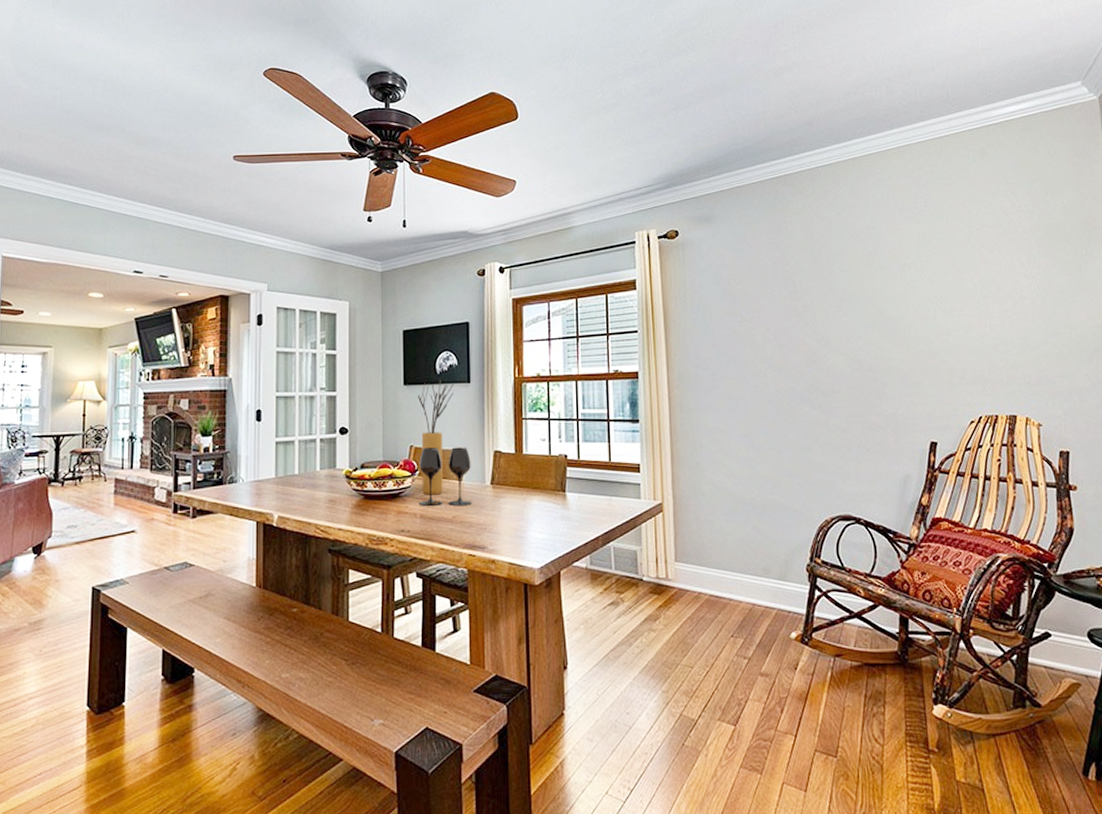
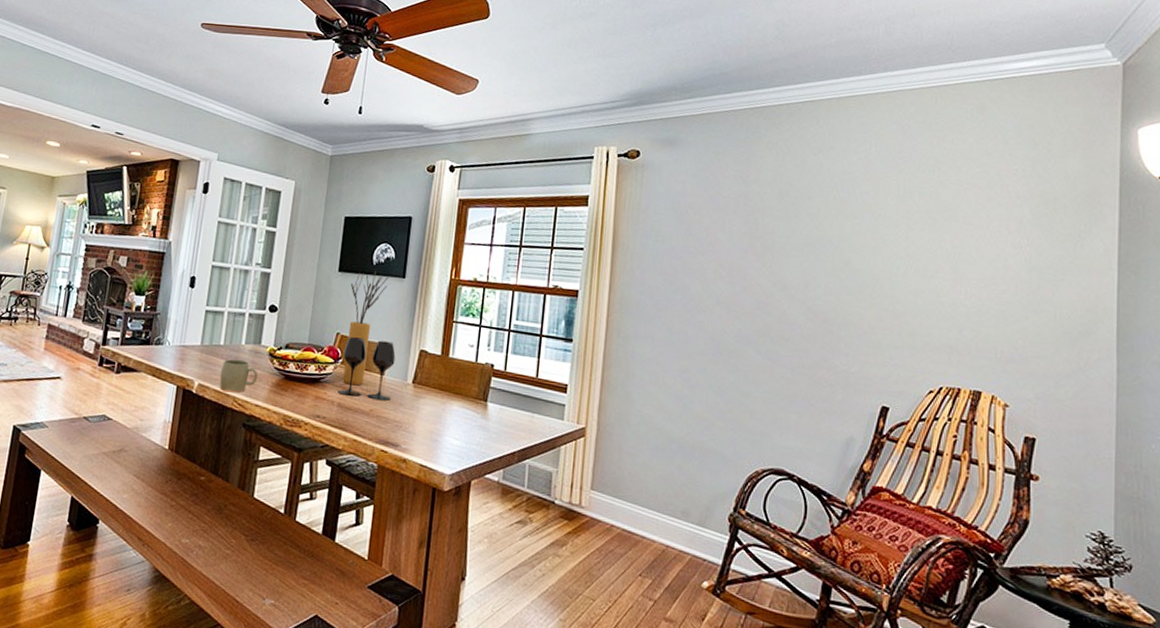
mug: none [298,487,338,520] -> present [219,359,258,393]

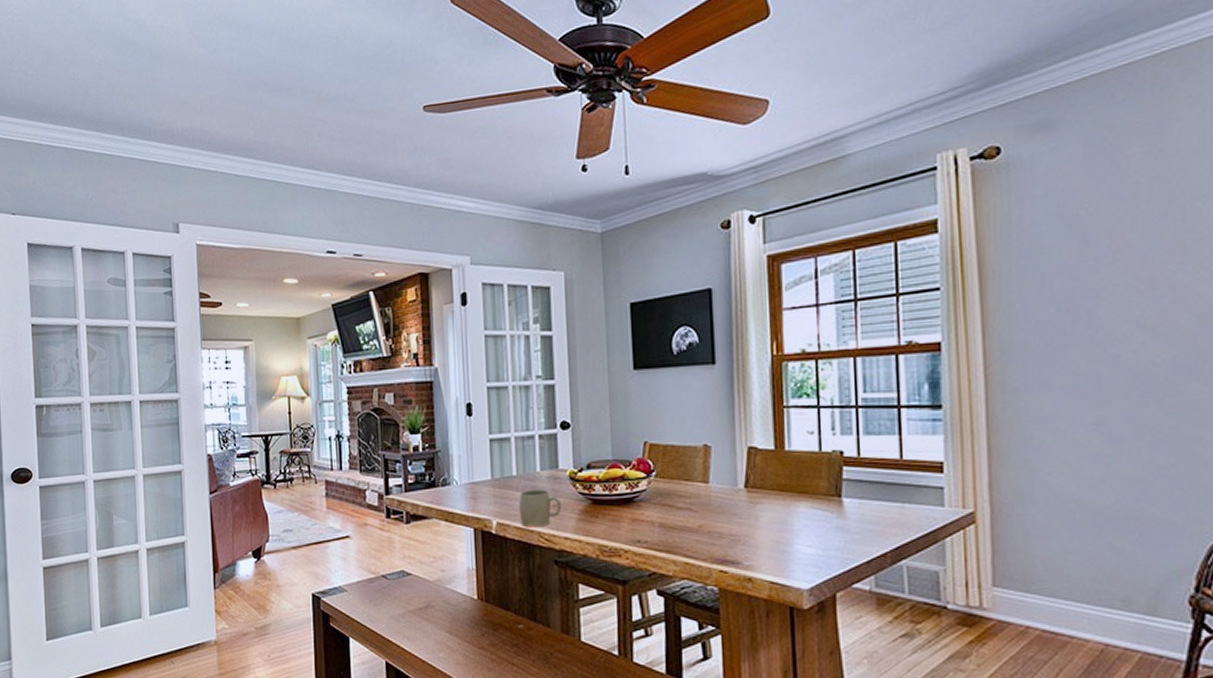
wine glass: present [337,337,396,401] -> none [655,442,721,513]
vase: present [343,270,389,386] -> none [651,360,695,500]

